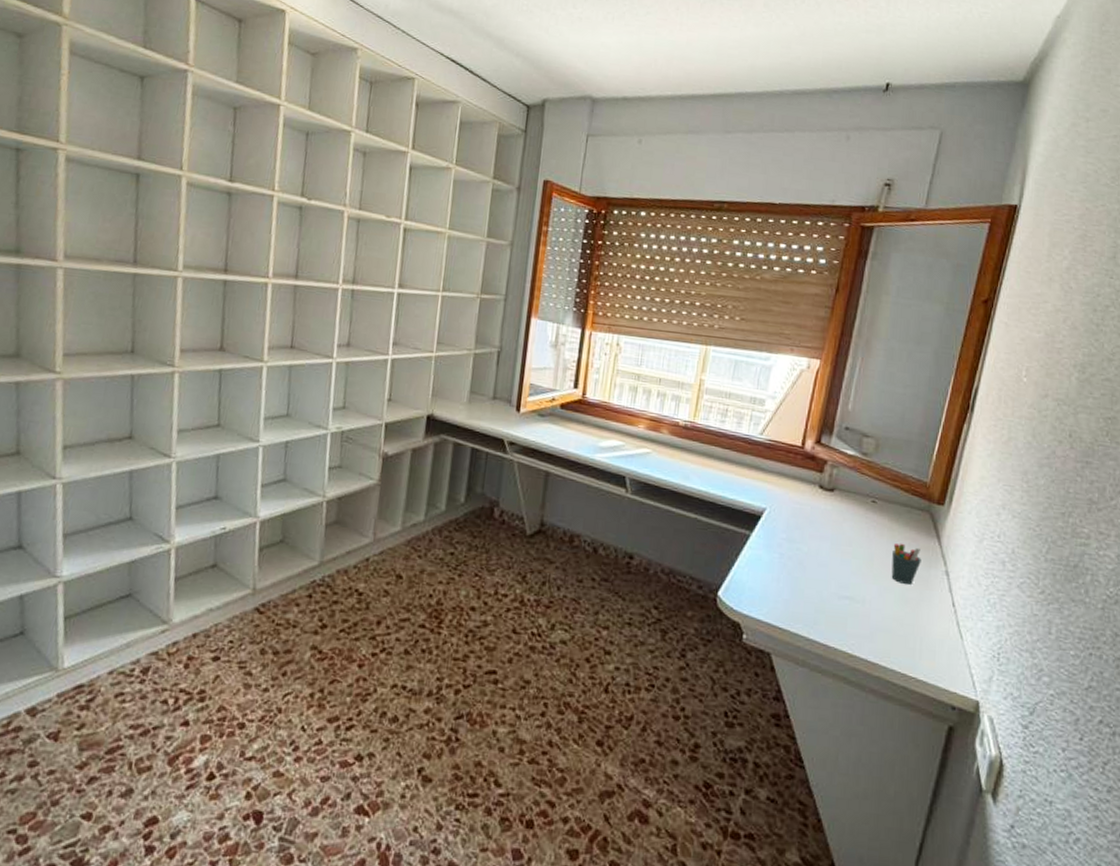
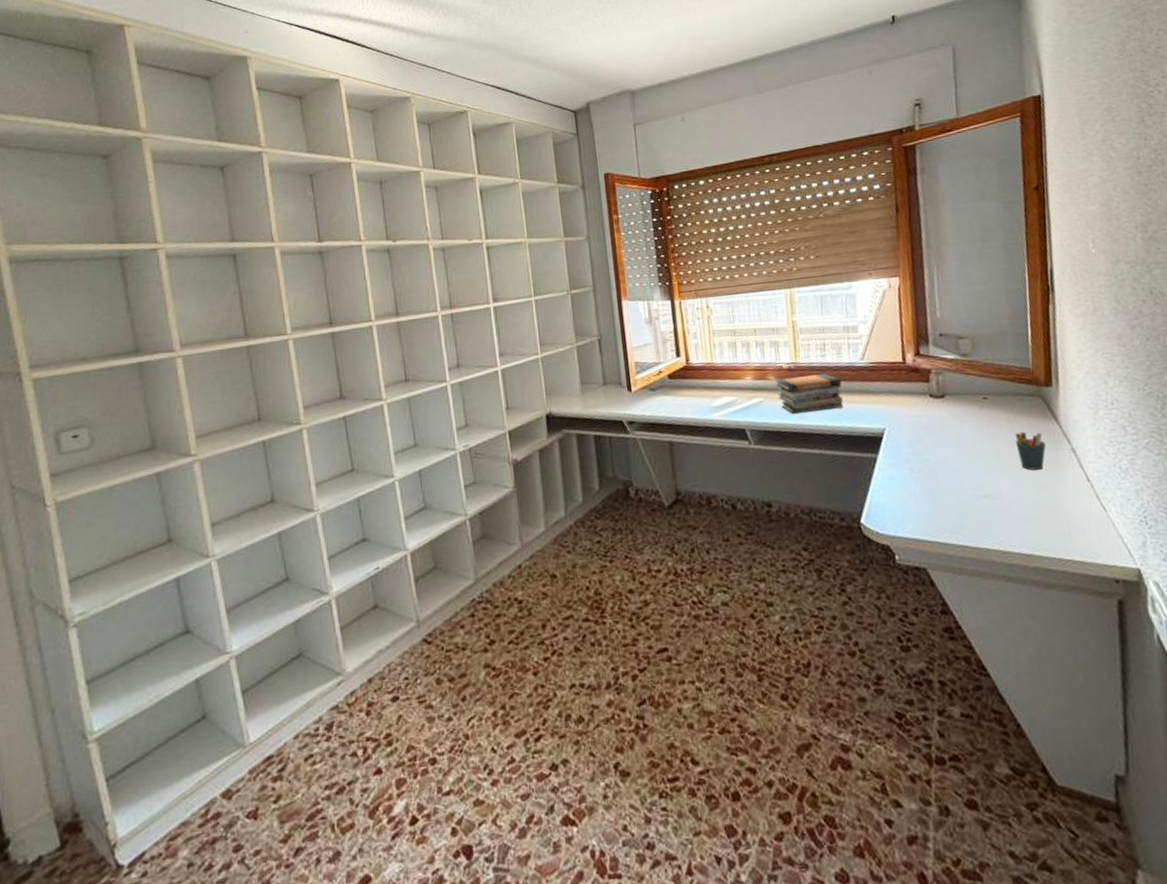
book stack: none [666,434,735,478] -> present [775,374,844,415]

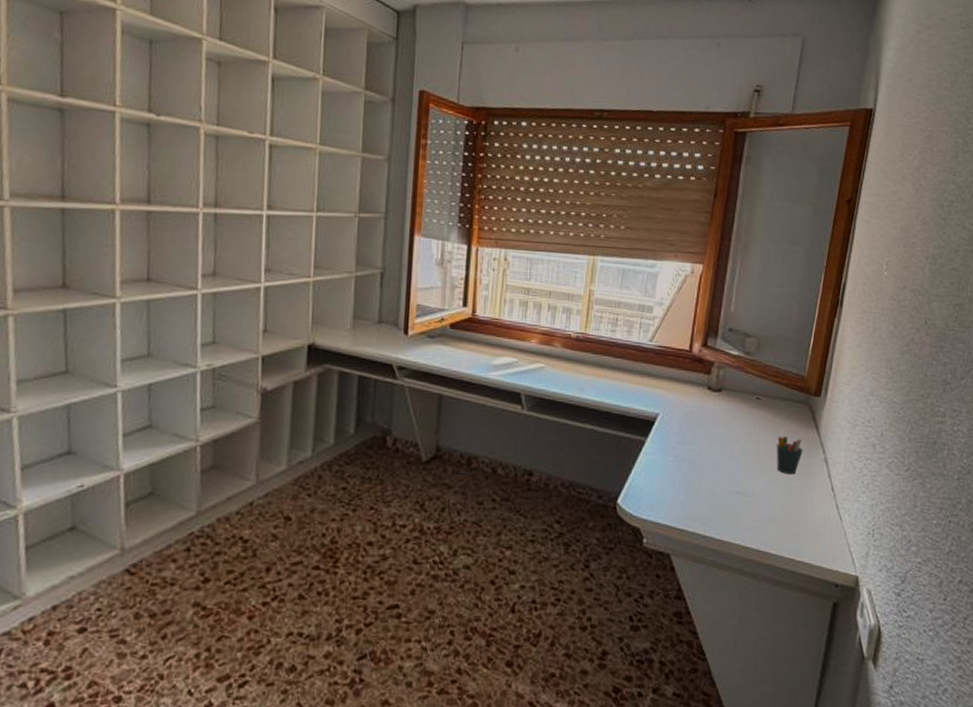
book stack: present [775,374,844,415] -> none [560,347,627,387]

